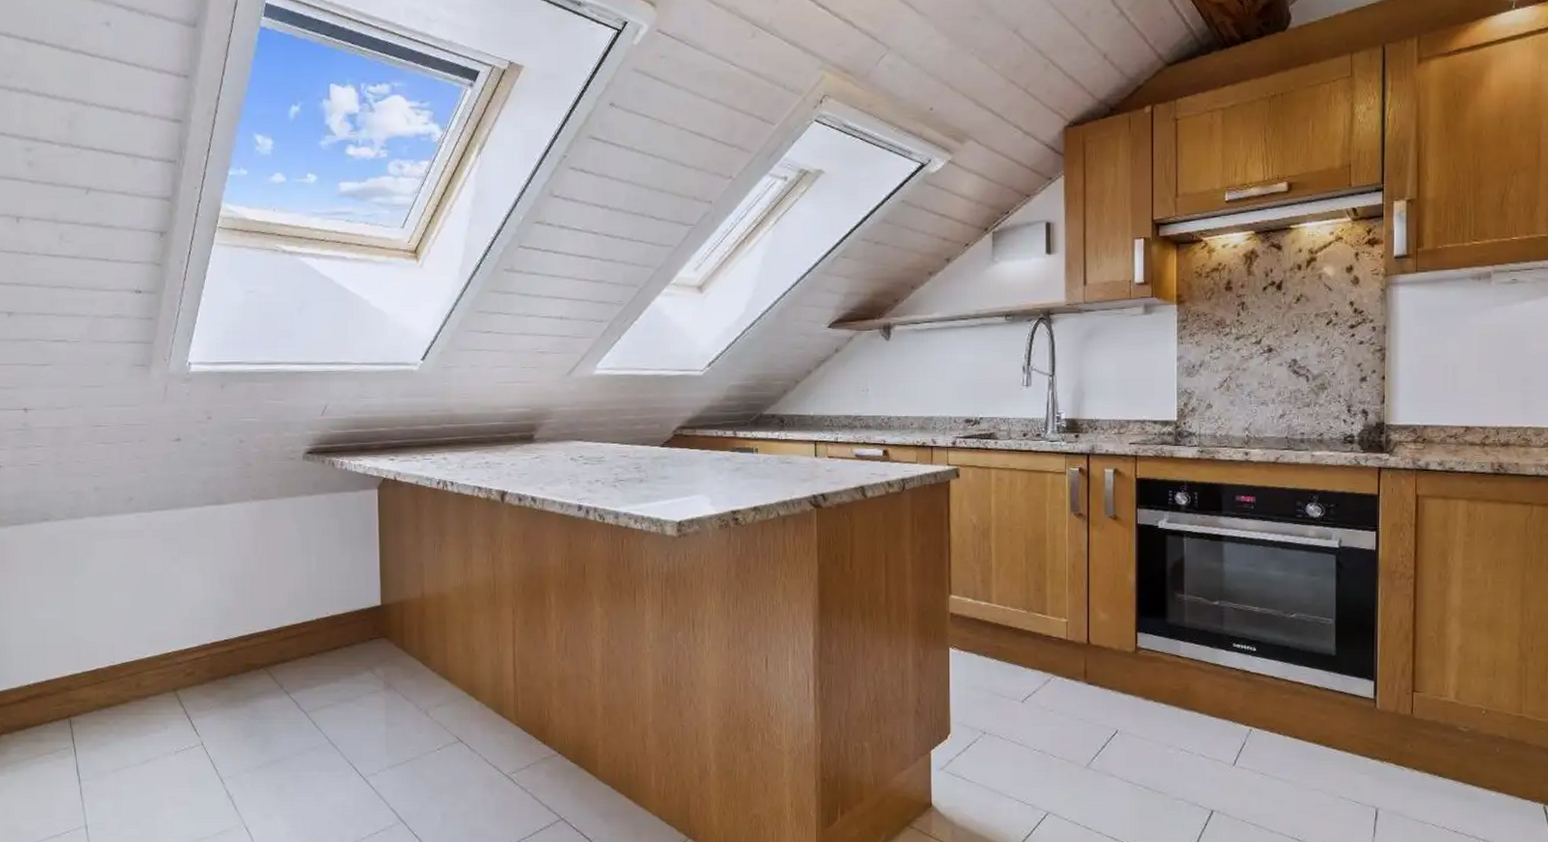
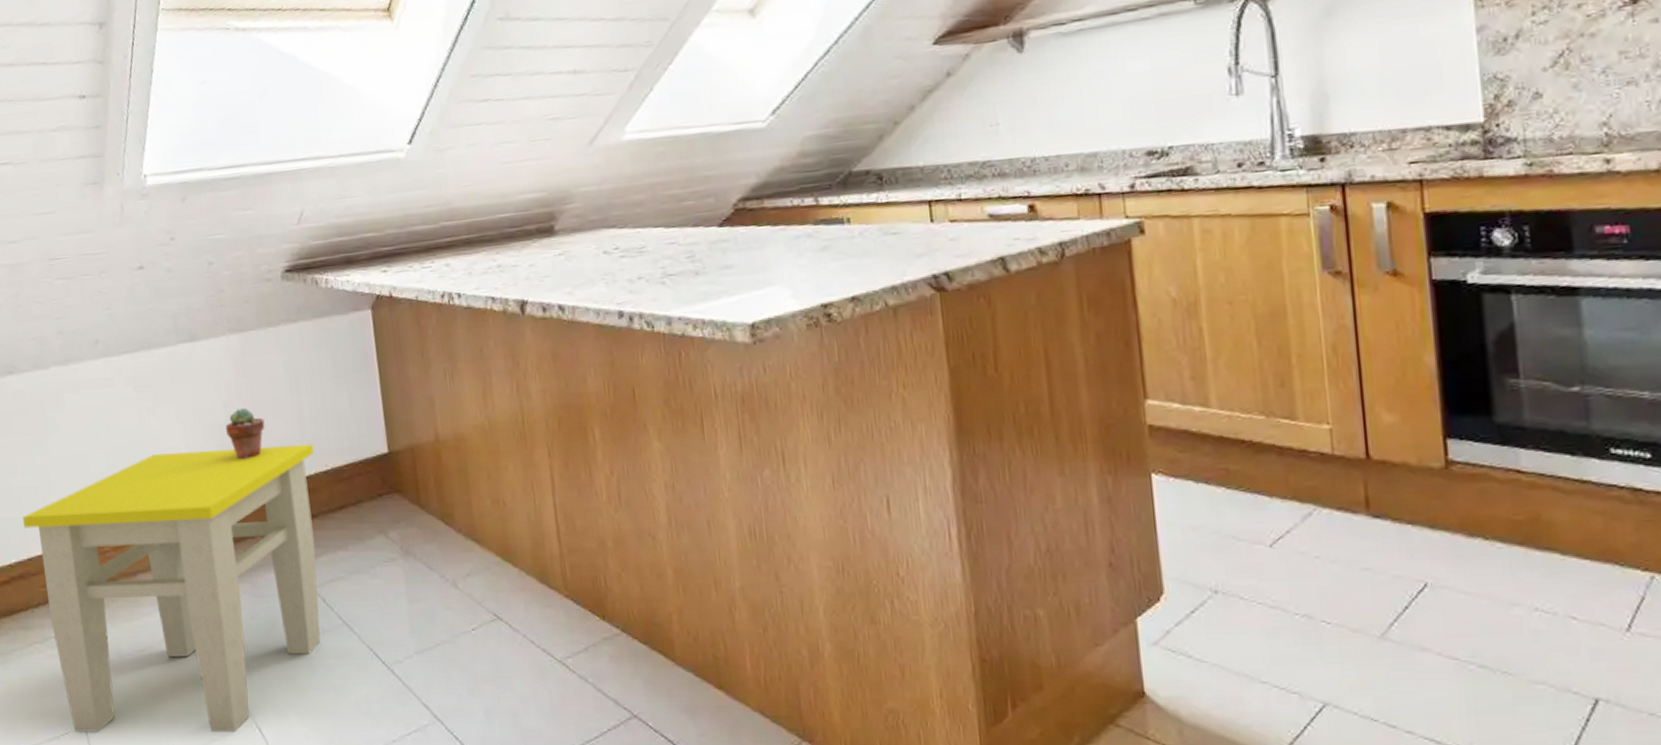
stool: none [45,595,317,831] -> present [23,443,321,732]
potted succulent: none [241,563,277,605] -> present [225,408,265,460]

